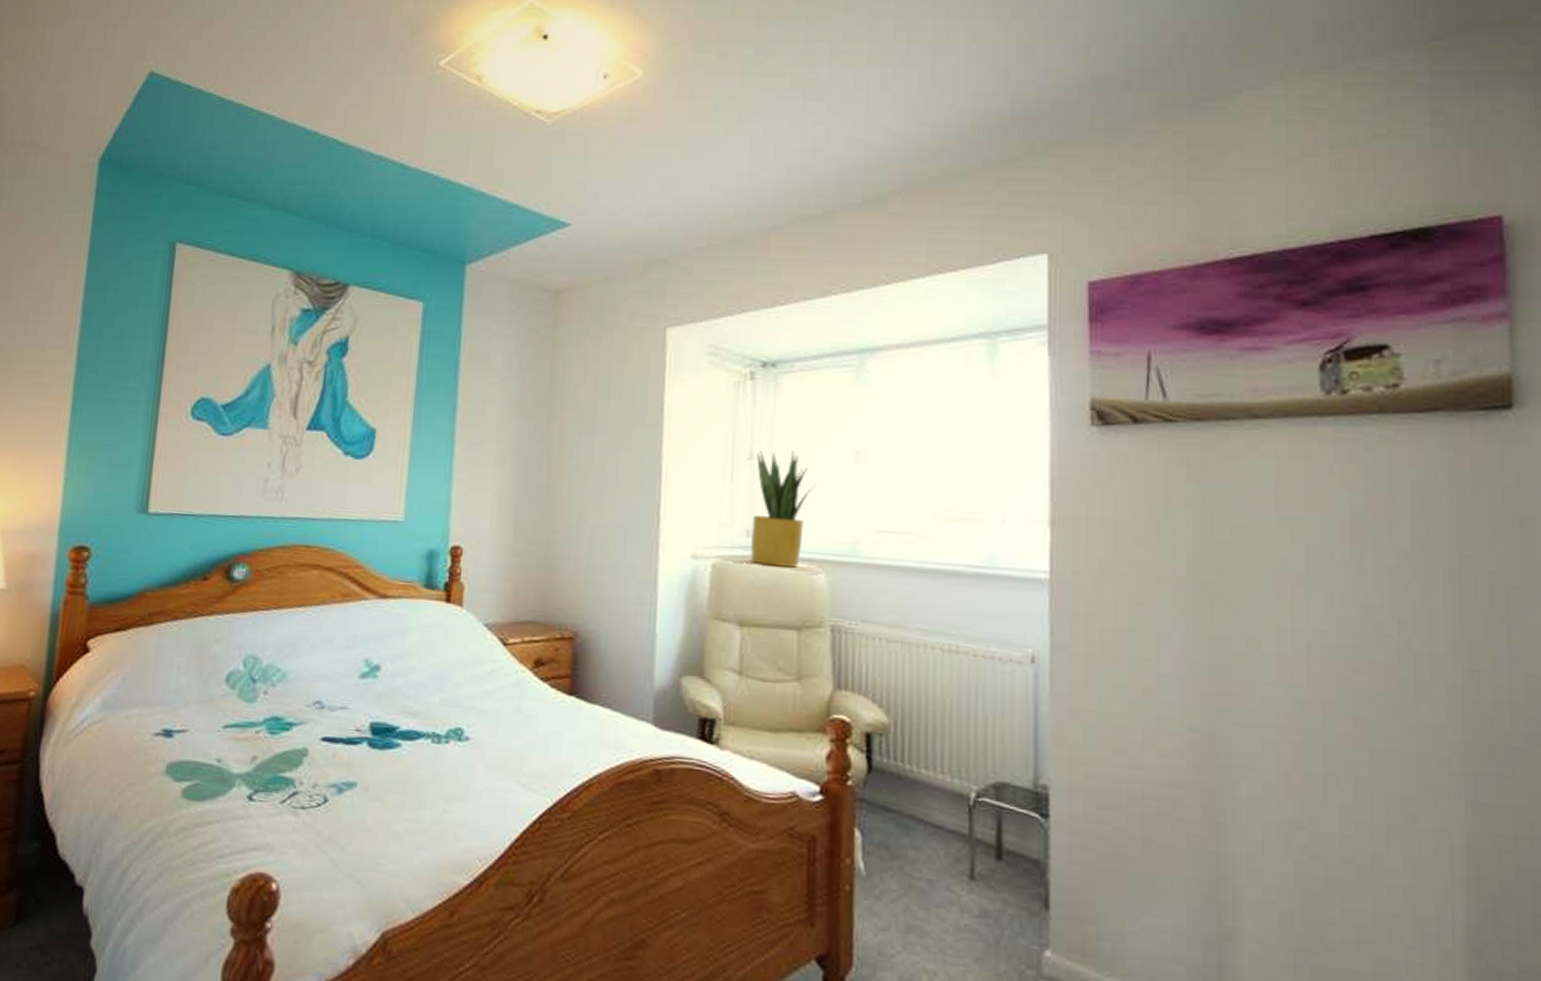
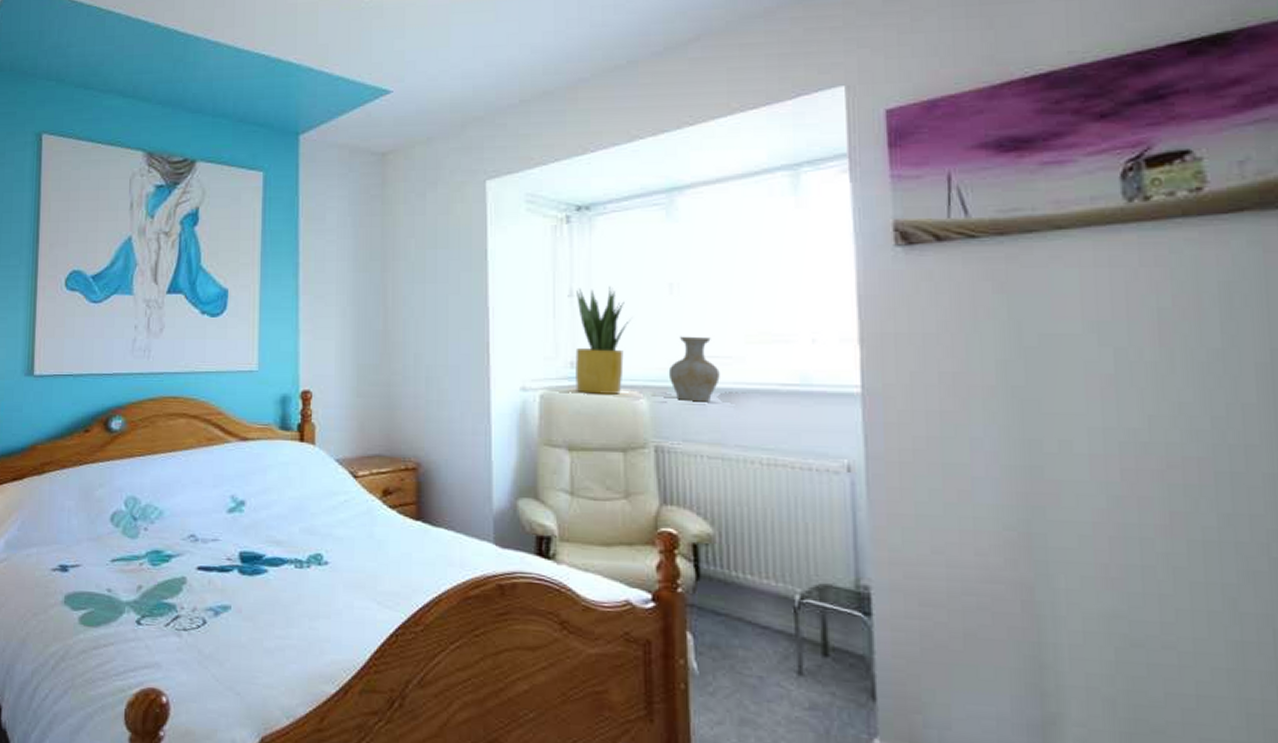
vase: none [849,508,904,581] -> present [668,336,720,402]

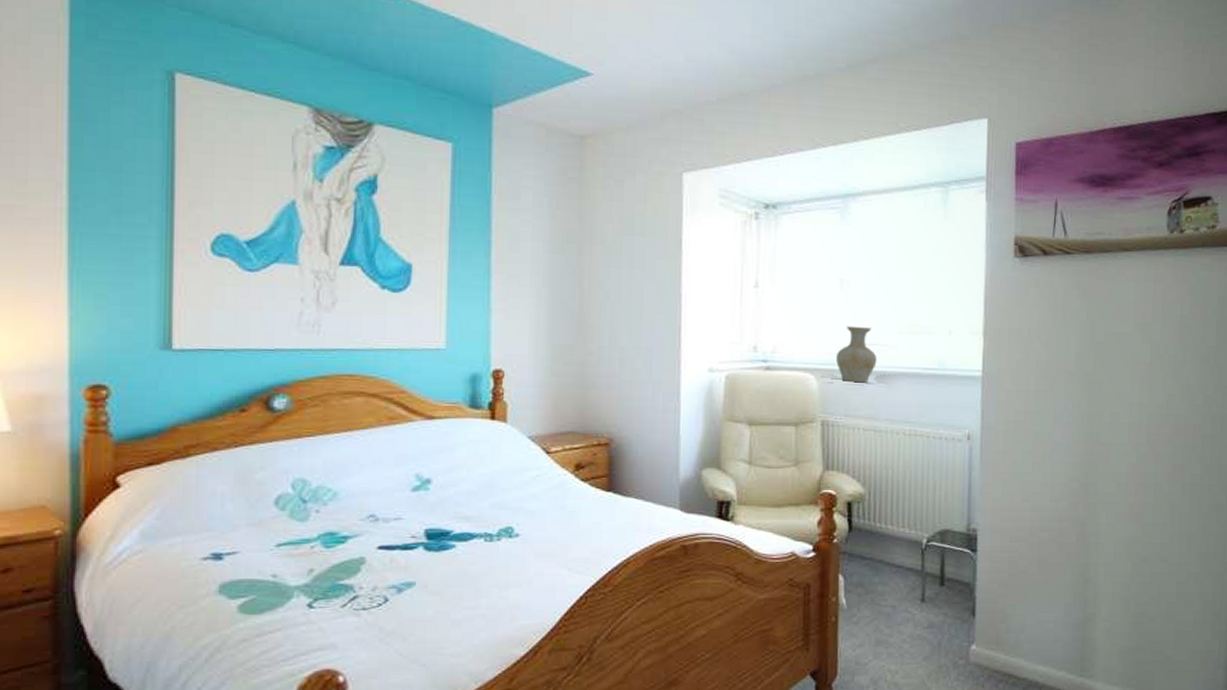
planter: present [575,286,631,394] -> none [757,279,807,376]

